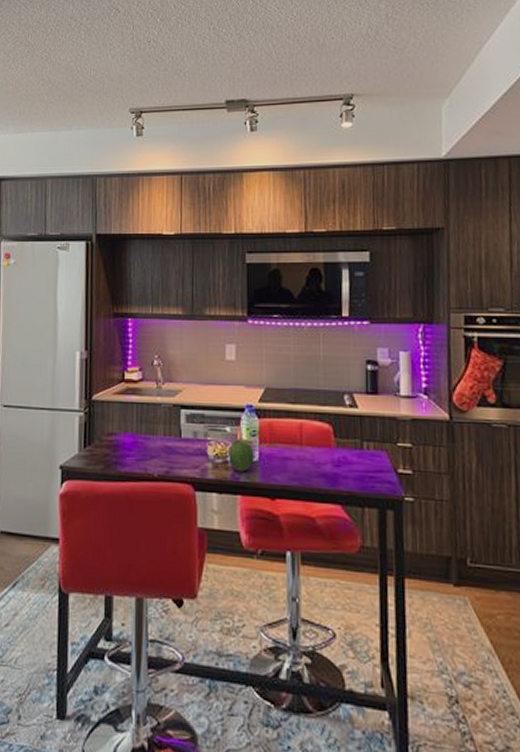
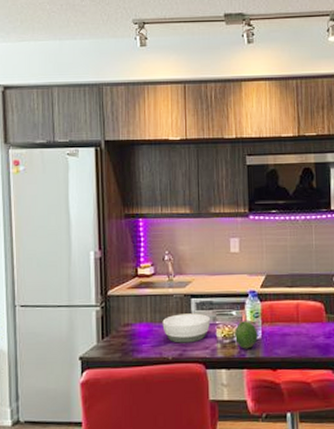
bowl: none [148,426,202,460] -> present [162,313,211,343]

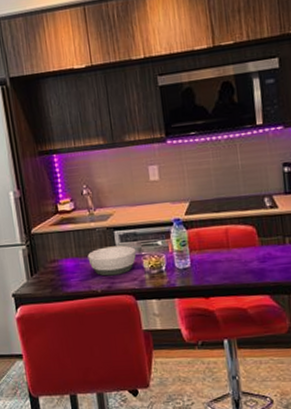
fruit: present [235,320,258,349] -> none [162,249,187,279]

